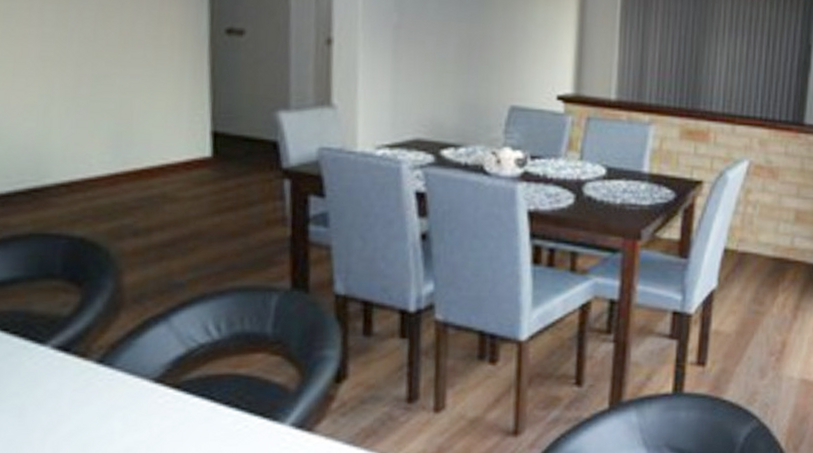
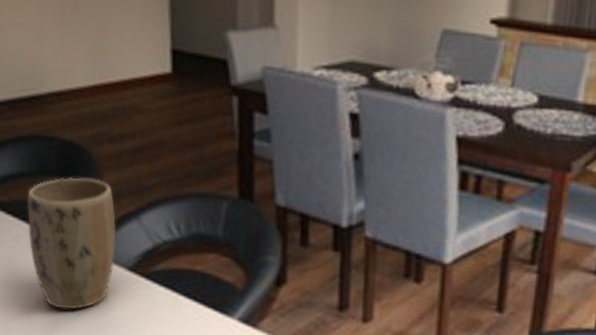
plant pot: none [20,279,140,437] -> present [27,177,117,310]

